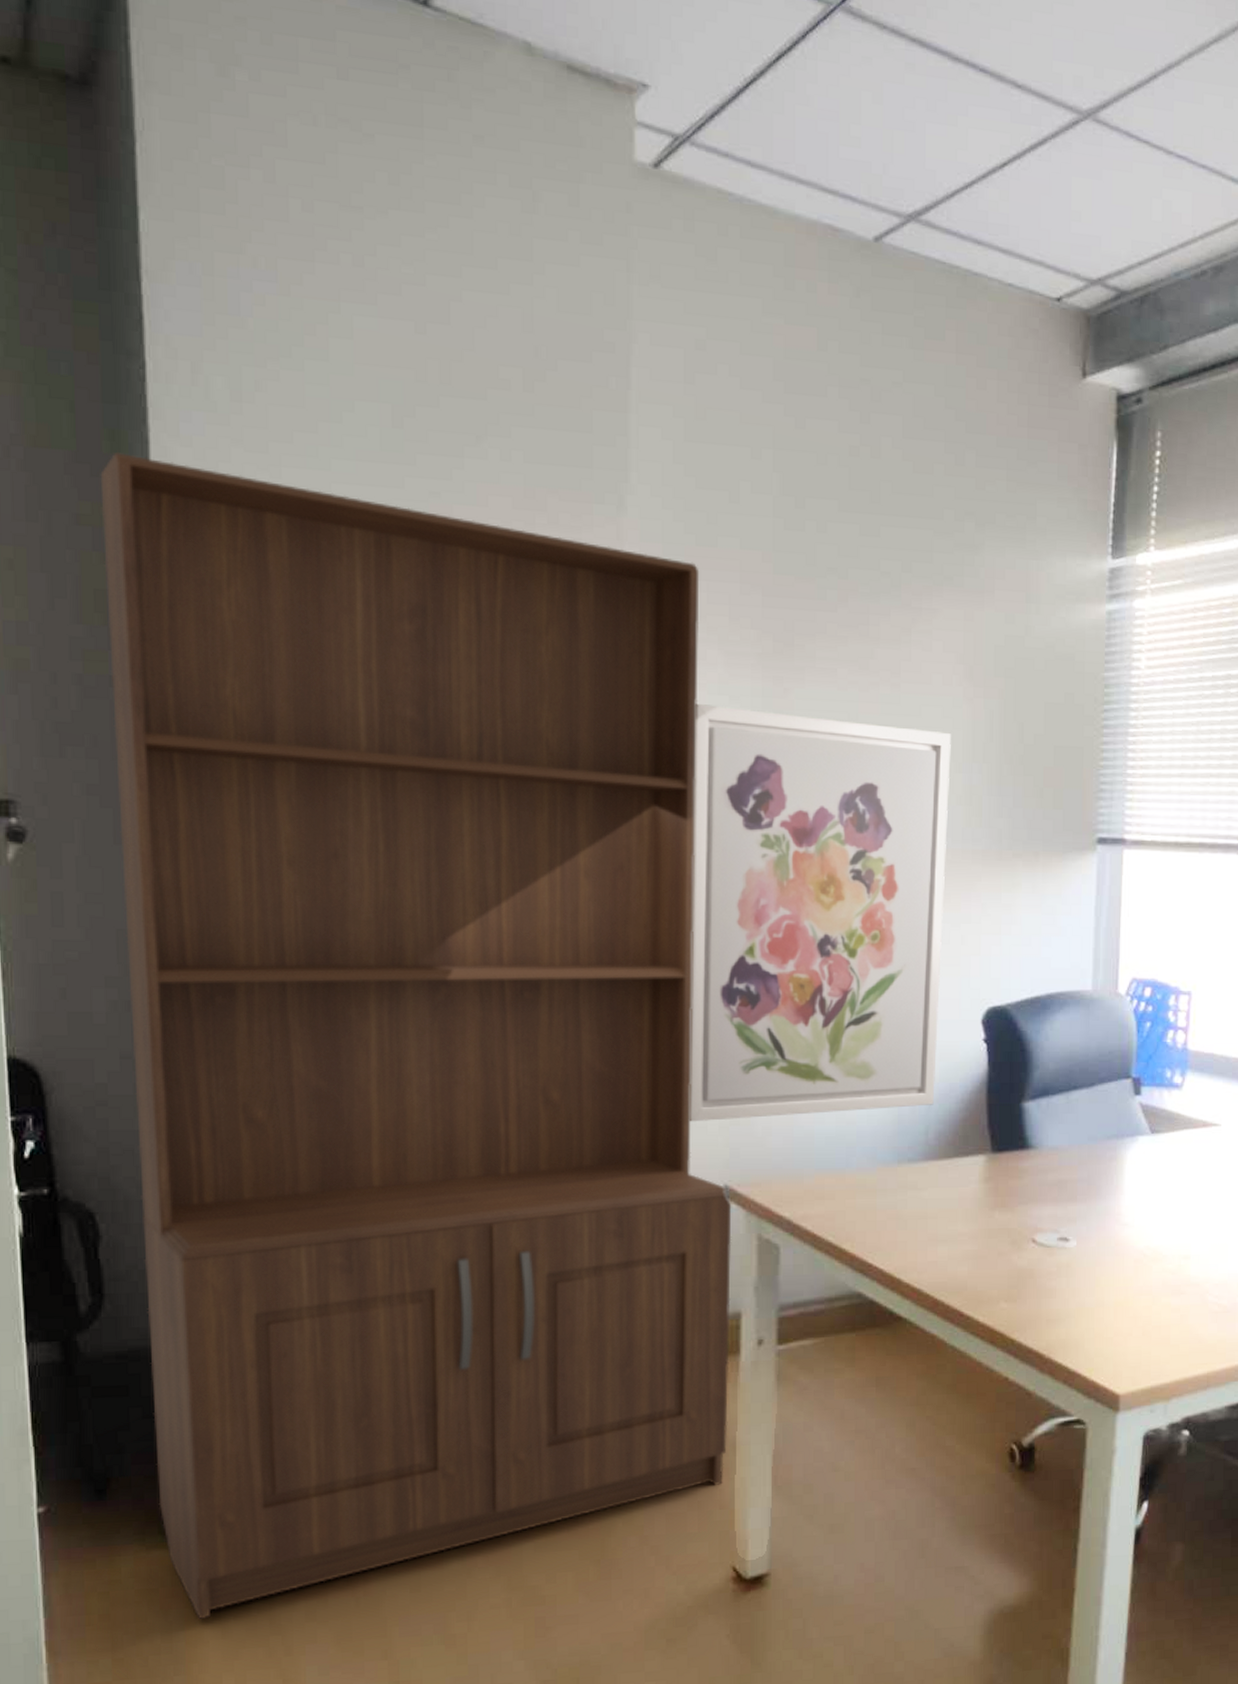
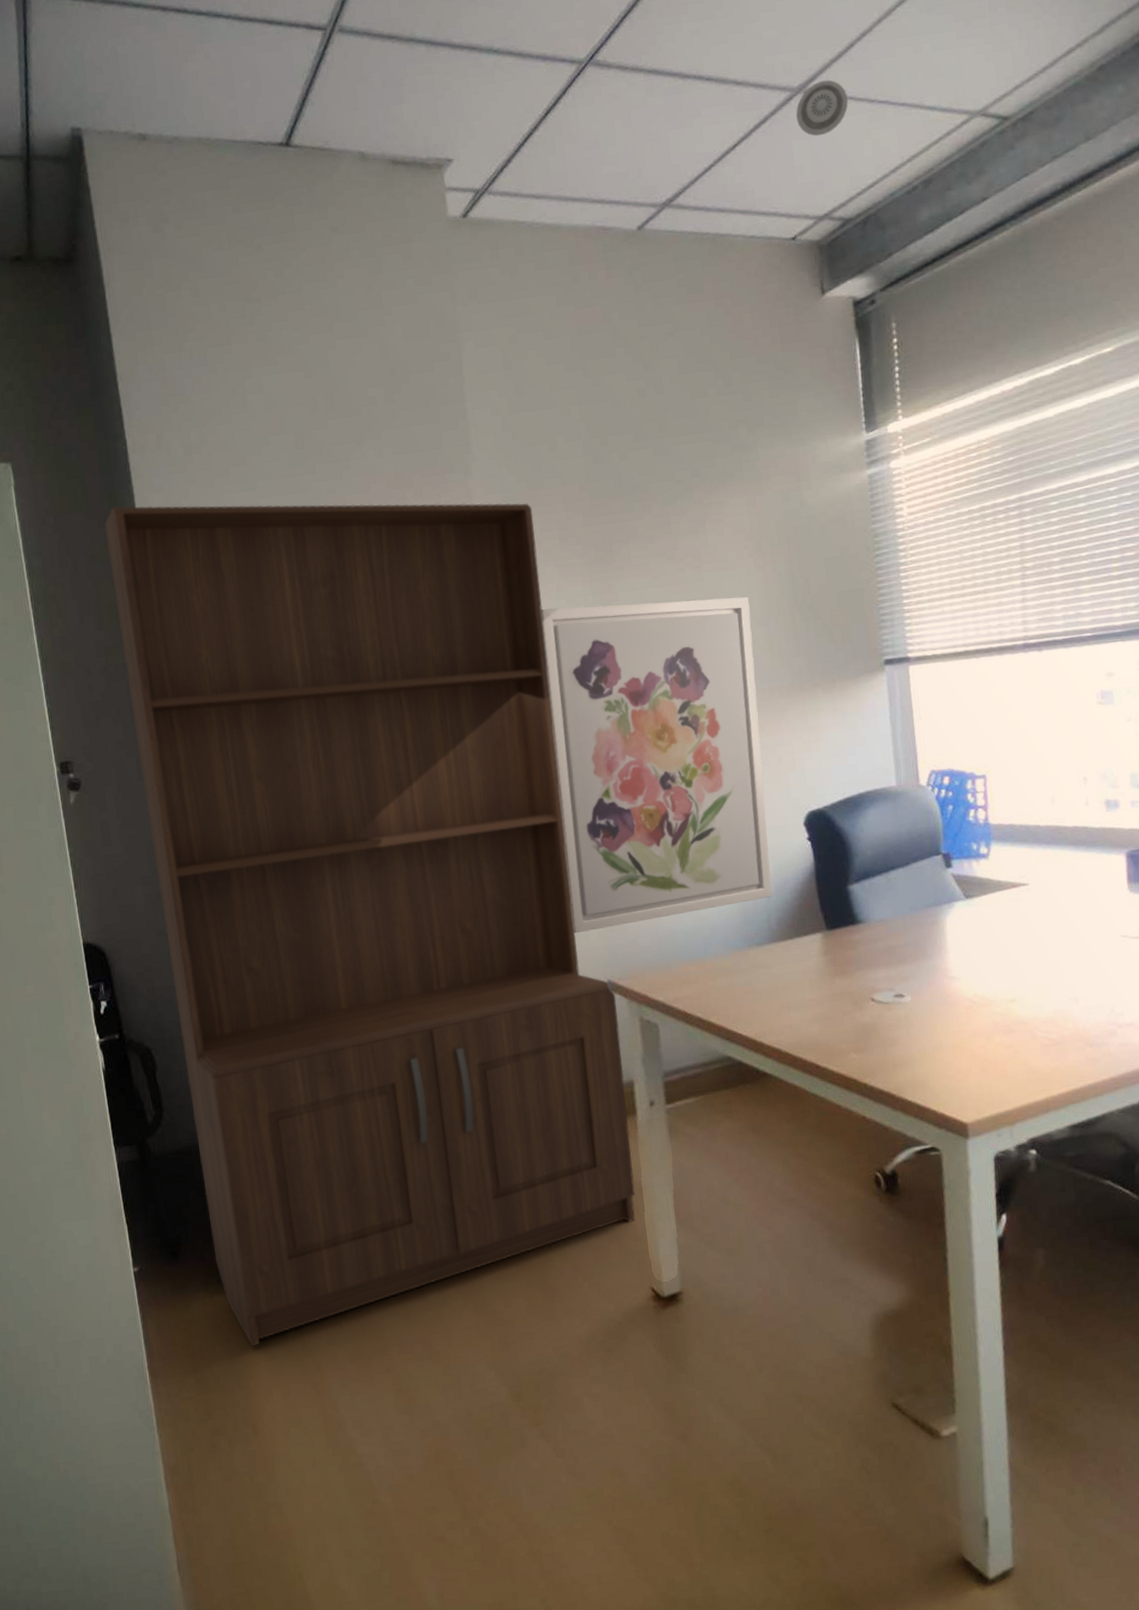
smoke detector: none [1080,110,1143,180] -> present [796,80,849,137]

